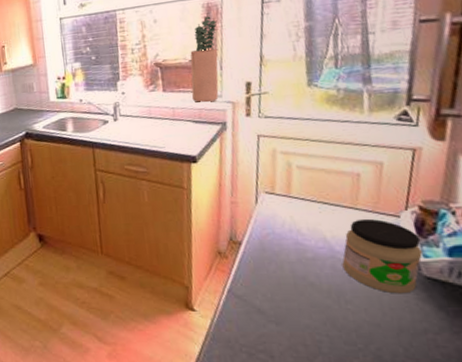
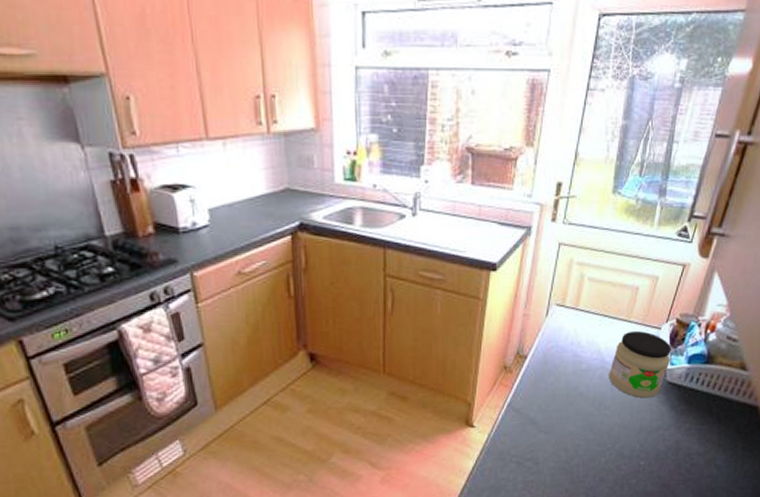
vase: present [190,13,219,103] -> none [501,91,538,202]

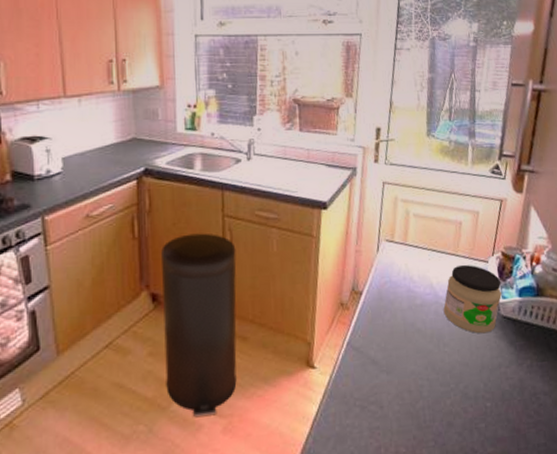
pedal bin: none [319,293,398,470] -> present [161,233,237,418]

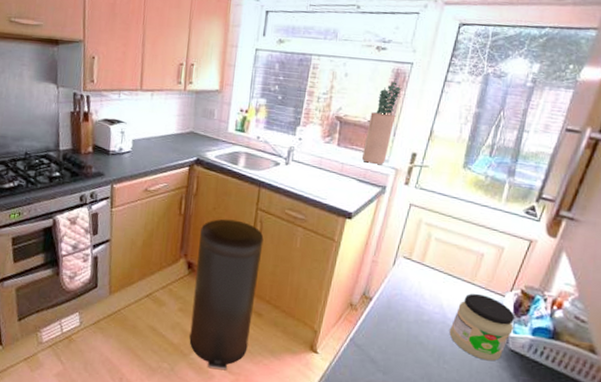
vase: none [326,52,354,146] -> present [361,78,401,165]

